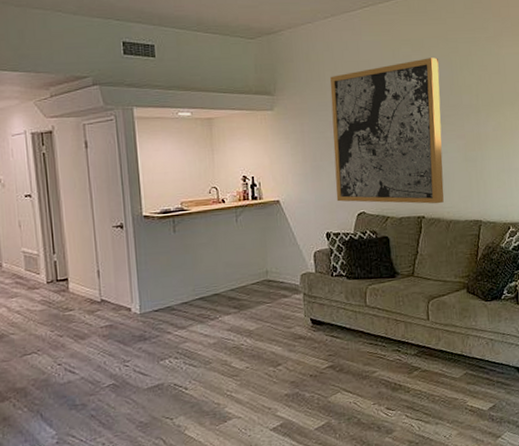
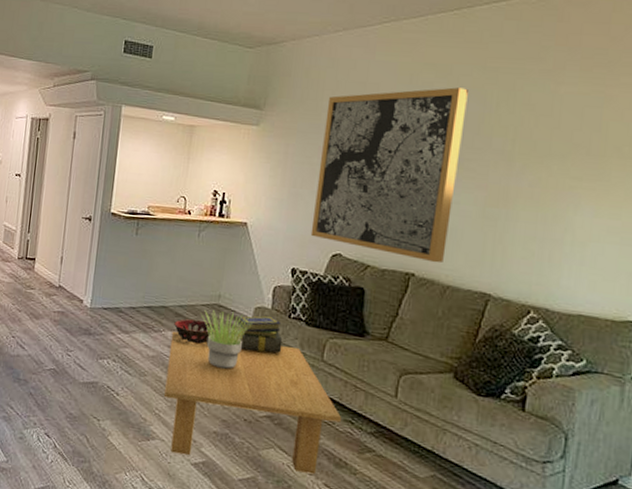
coffee table: none [228,301,390,426] -> present [164,331,341,475]
decorative bowl: none [229,298,271,321] -> present [174,319,218,344]
potted plant: none [253,283,302,337] -> present [201,310,253,369]
stack of books: none [287,278,331,315] -> present [237,316,283,353]

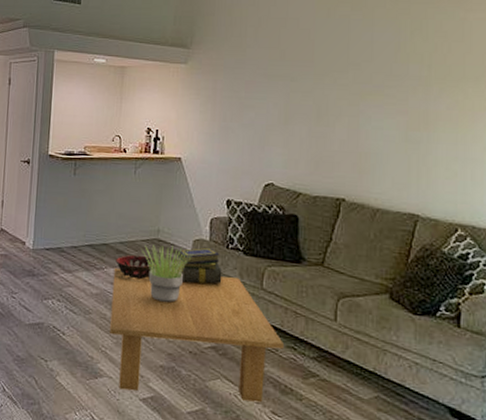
wall art: present [310,87,468,263] -> none [243,19,383,188]

